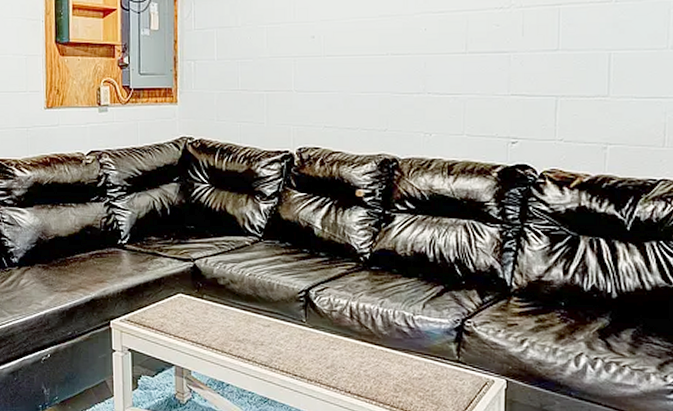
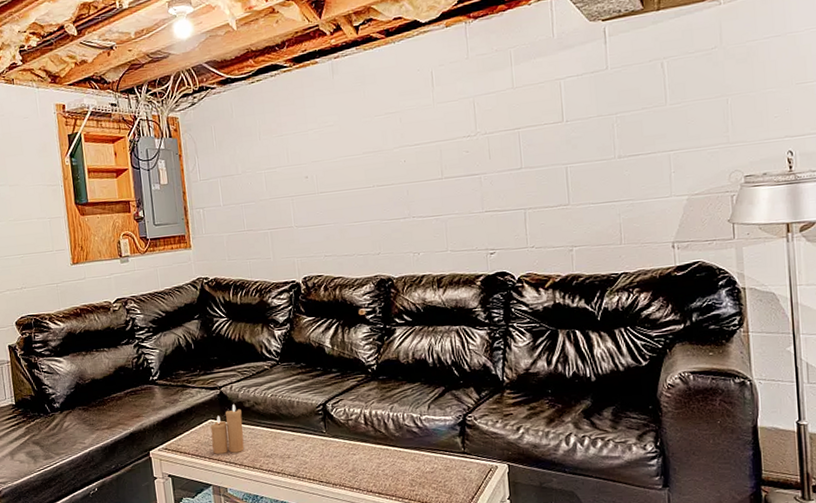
candle: none [178,280,215,333] -> present [210,404,245,454]

